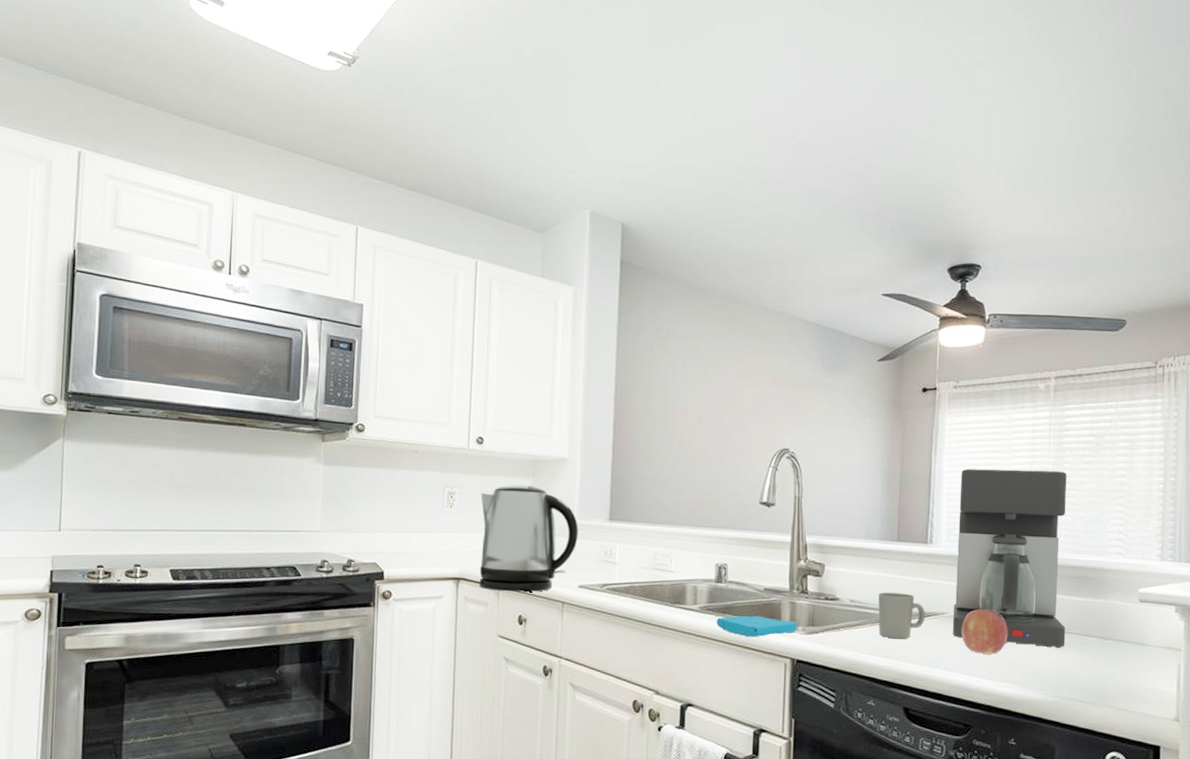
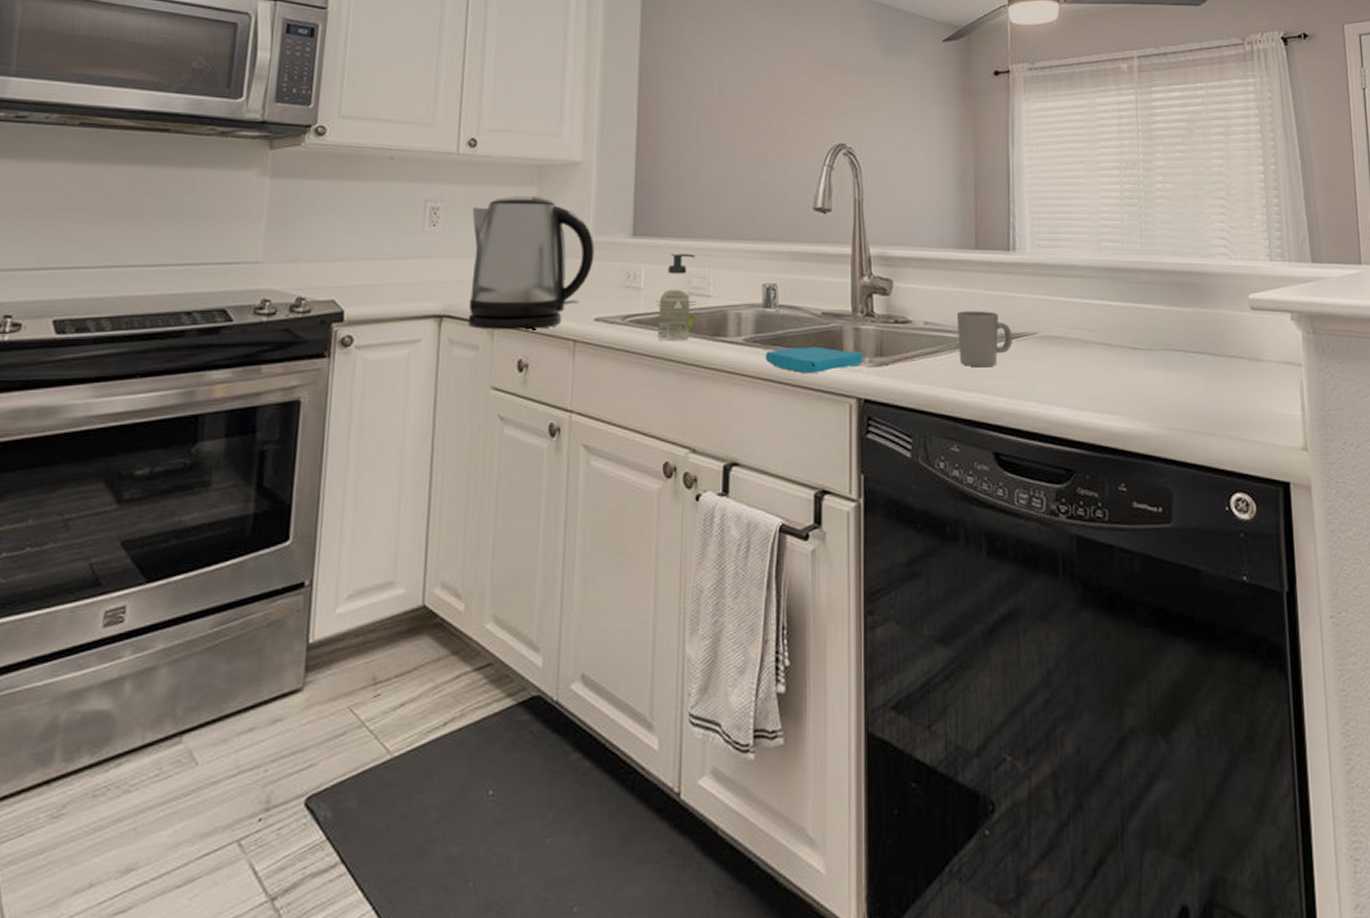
soap dispenser: none [628,536,660,607] -> present [656,253,695,341]
coffee maker: present [953,469,1067,647] -> none [1042,161,1174,368]
fruit: present [962,609,1008,654] -> none [1055,326,1108,381]

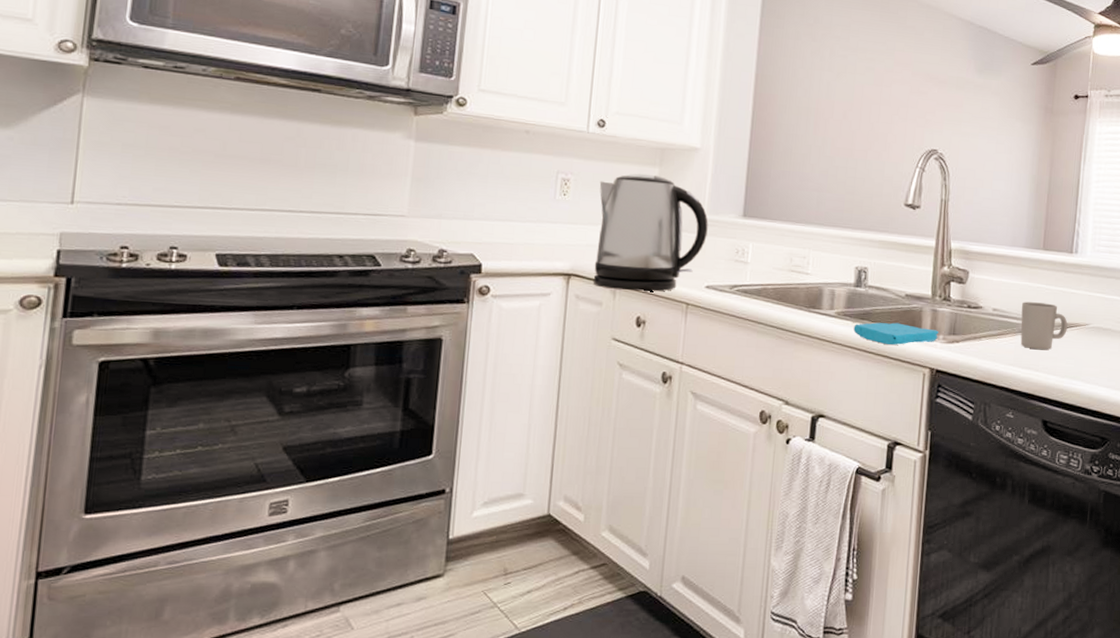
soap dispenser: present [656,253,695,341] -> none [759,235,798,311]

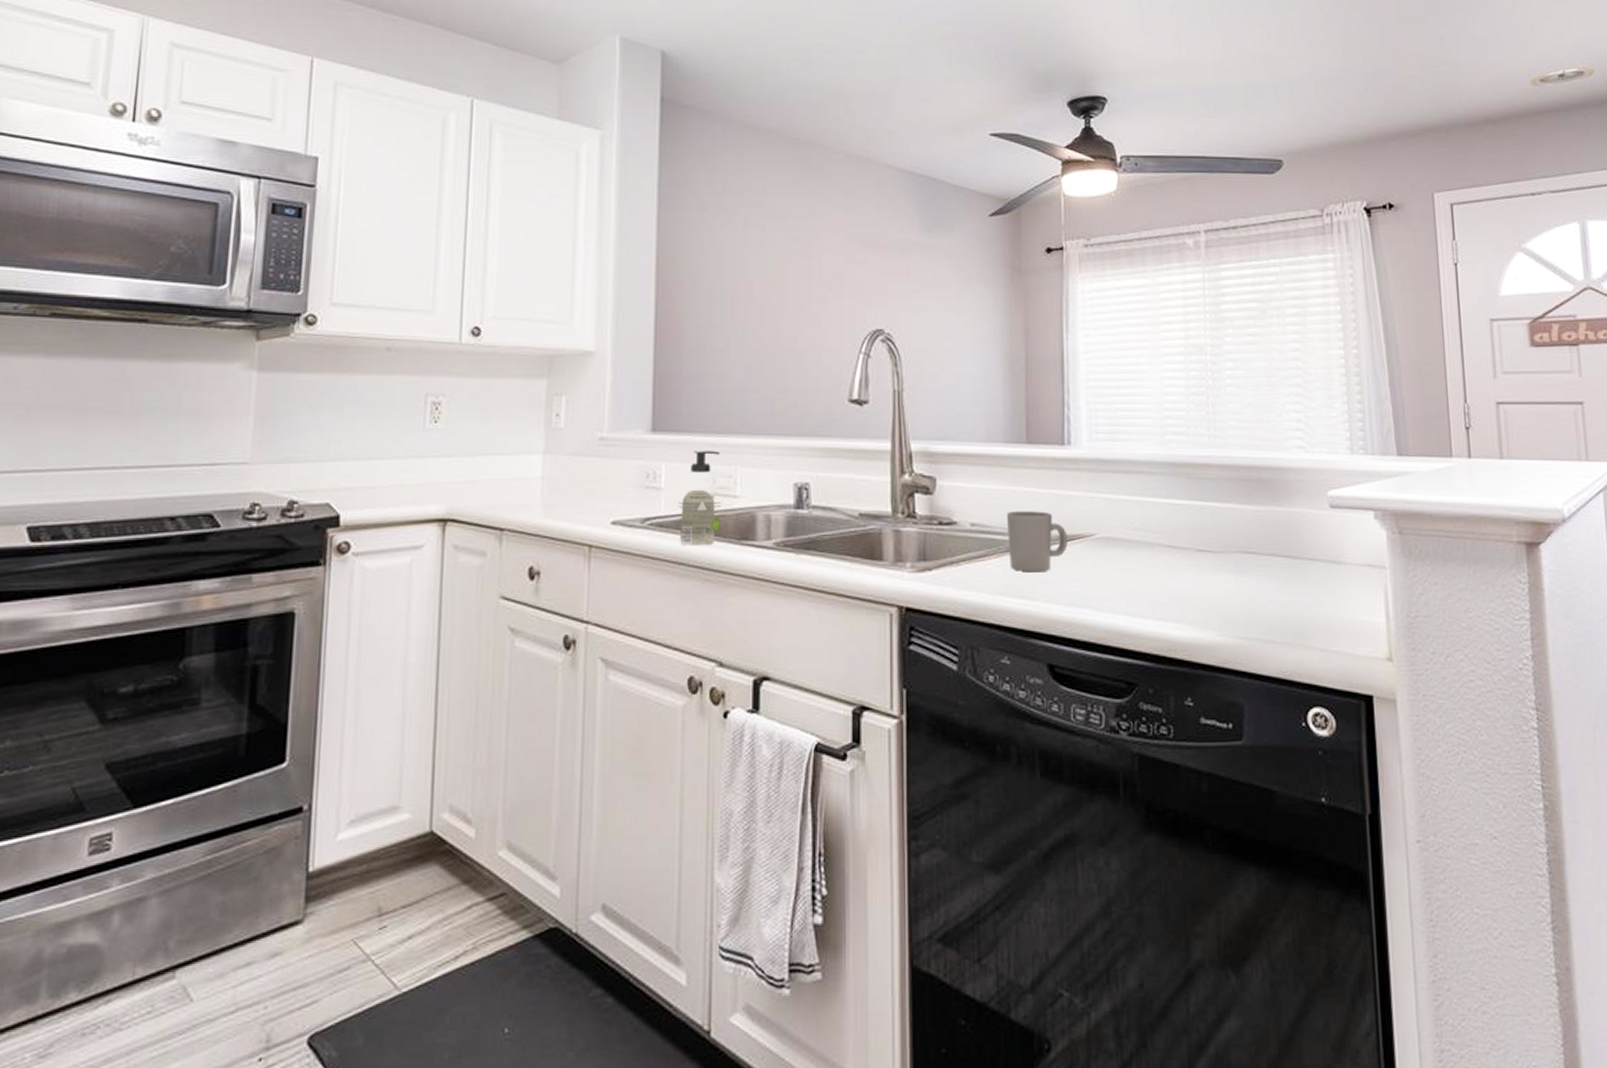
kettle: present [593,173,709,292] -> none [474,388,610,535]
soap dispenser: none [759,235,798,311] -> present [678,451,721,546]
sponge: present [853,322,938,345] -> none [798,551,904,579]

